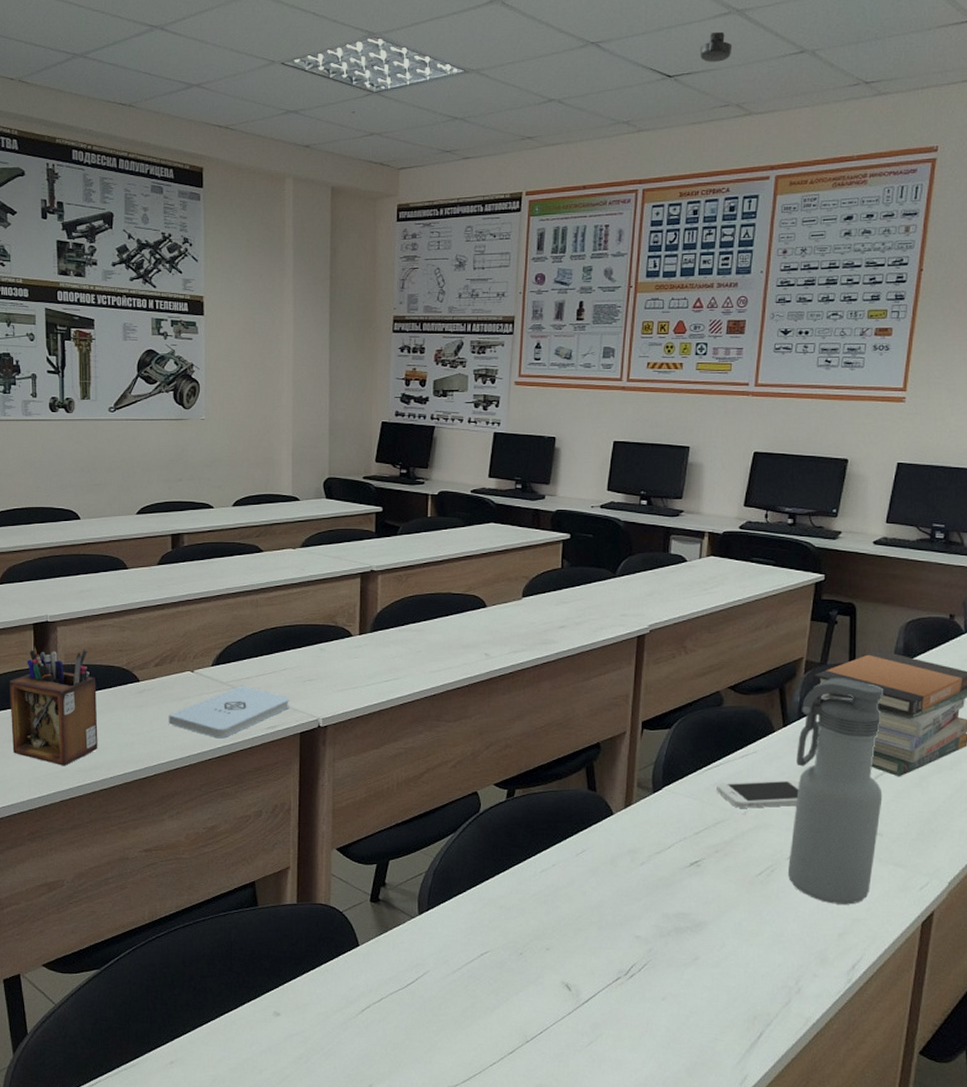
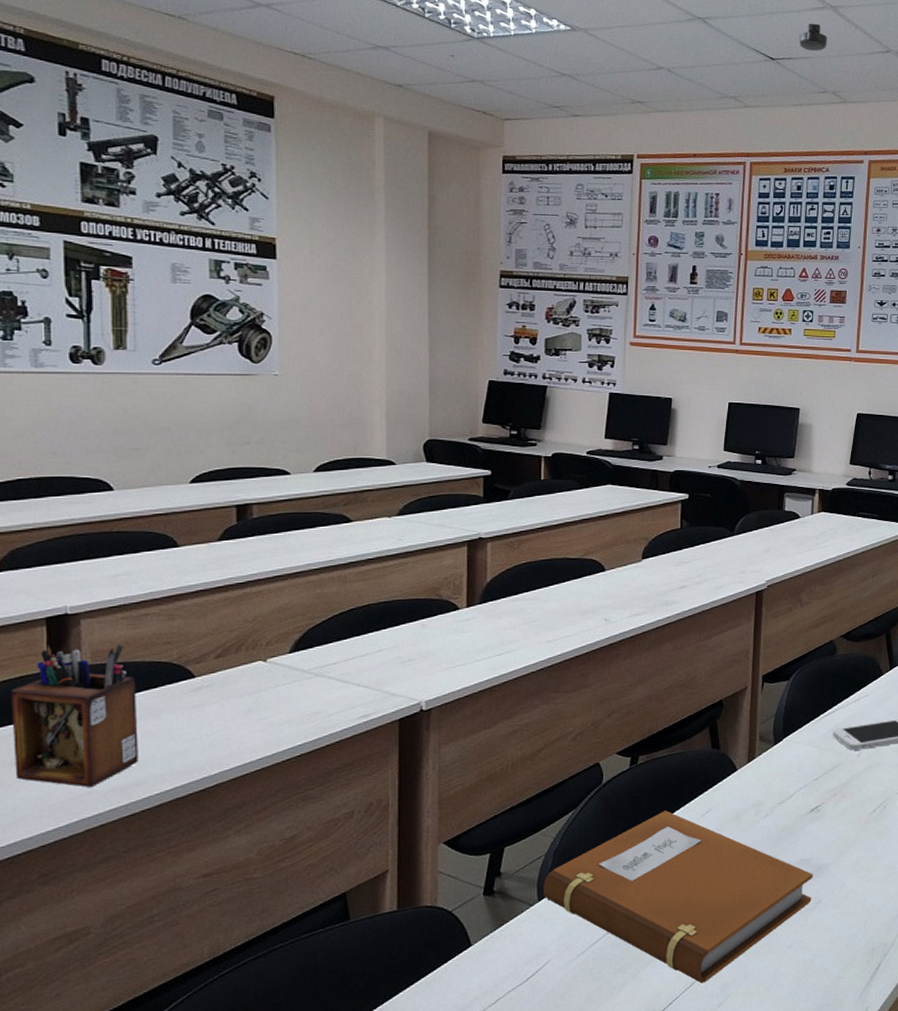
notepad: present [168,685,290,739] -> none [234,672,386,735]
notebook: none [424,845,691,1019] -> present [543,810,813,984]

